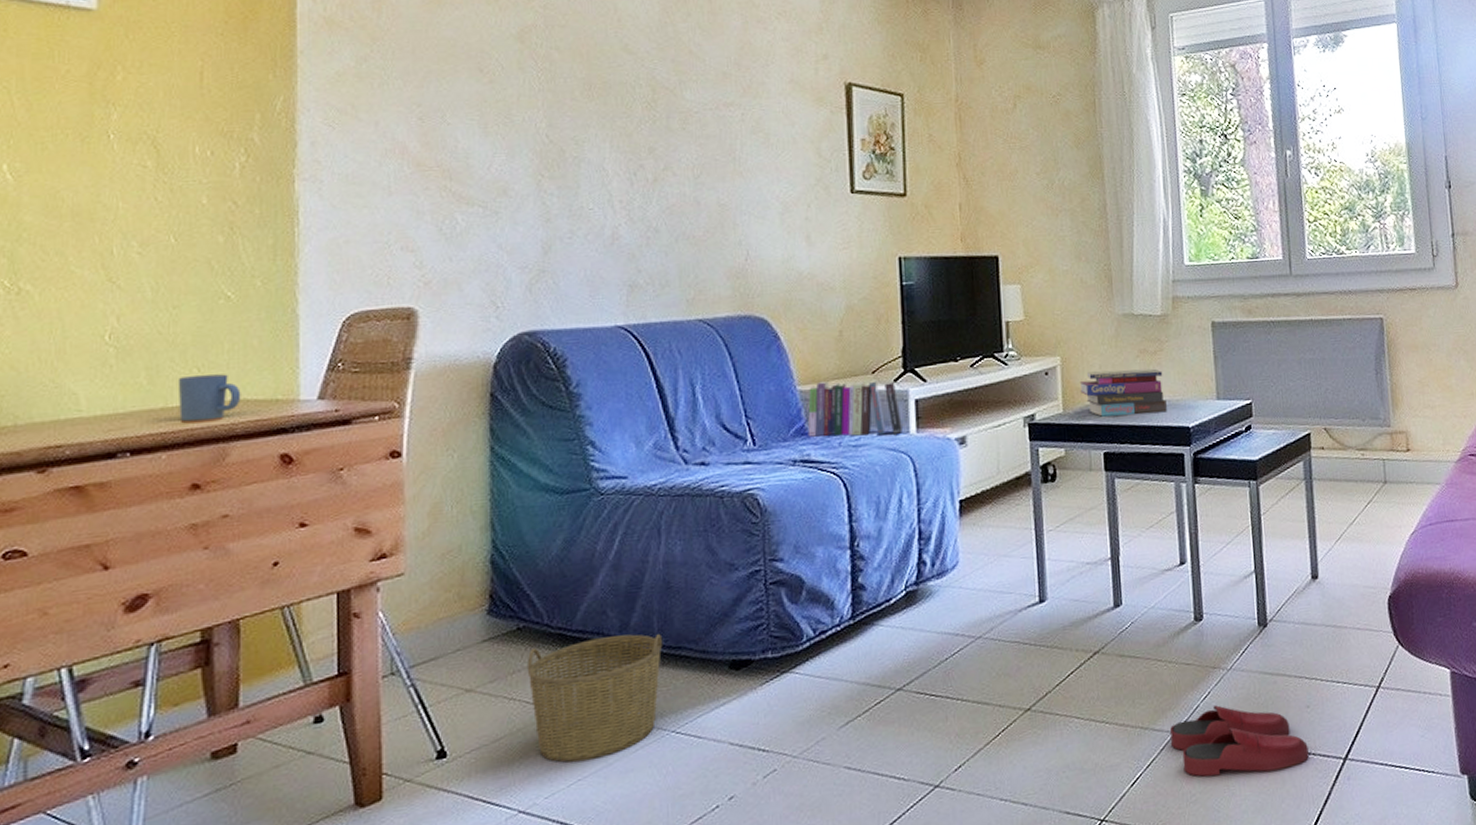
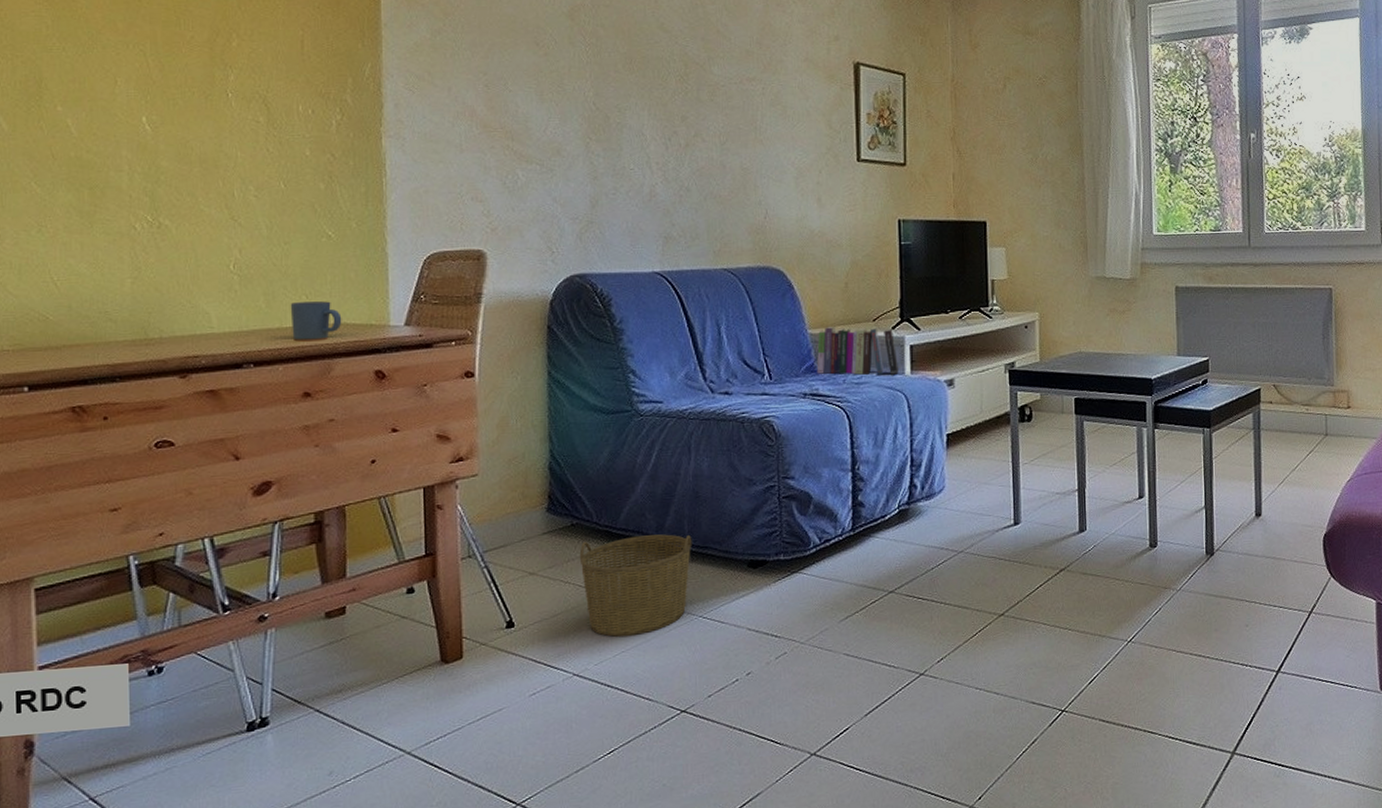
books: present [1079,368,1167,417] -> none [1055,326,1132,367]
slippers: present [1170,705,1309,777] -> none [1125,620,1246,680]

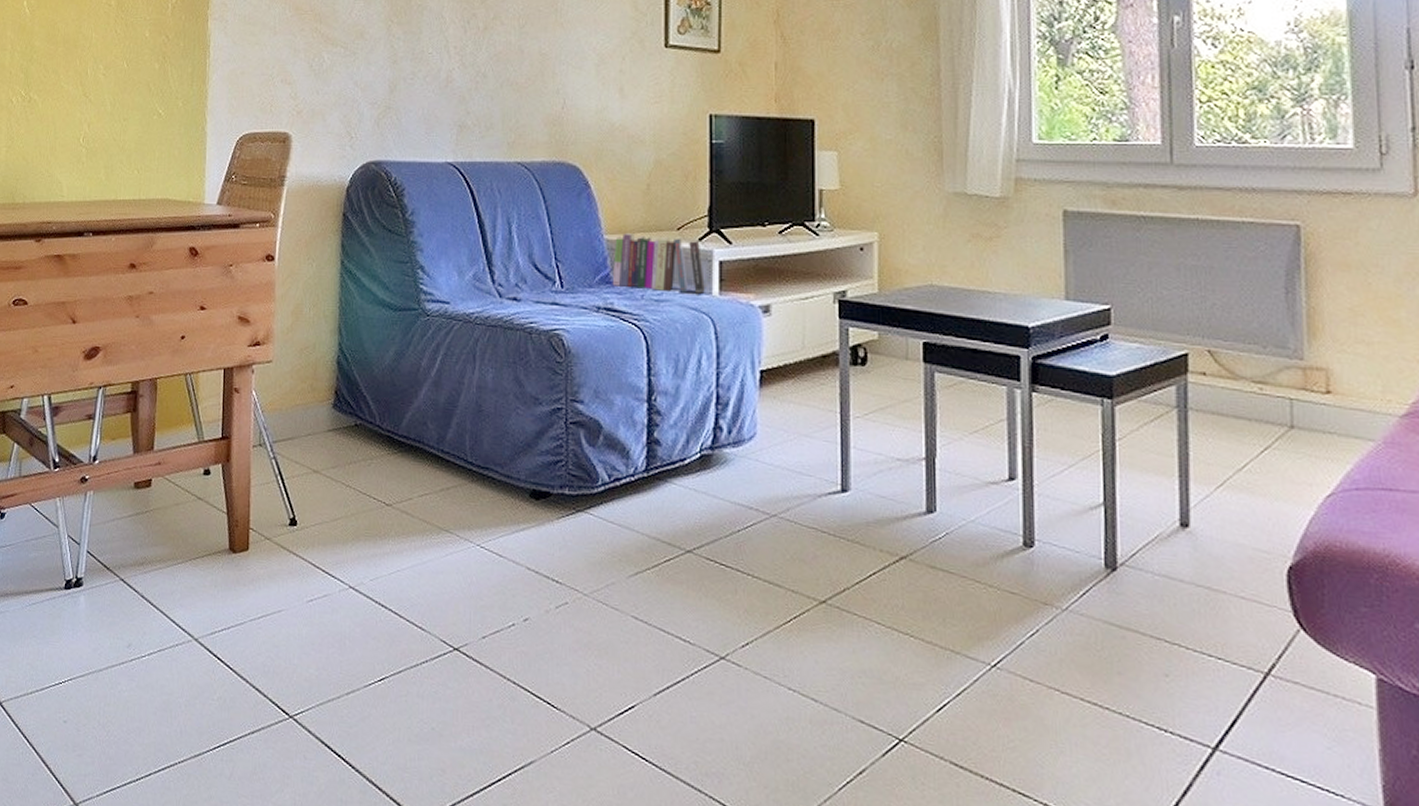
mug: present [290,301,342,342] -> none [124,176,165,215]
basket: present [579,534,693,637] -> none [361,444,473,555]

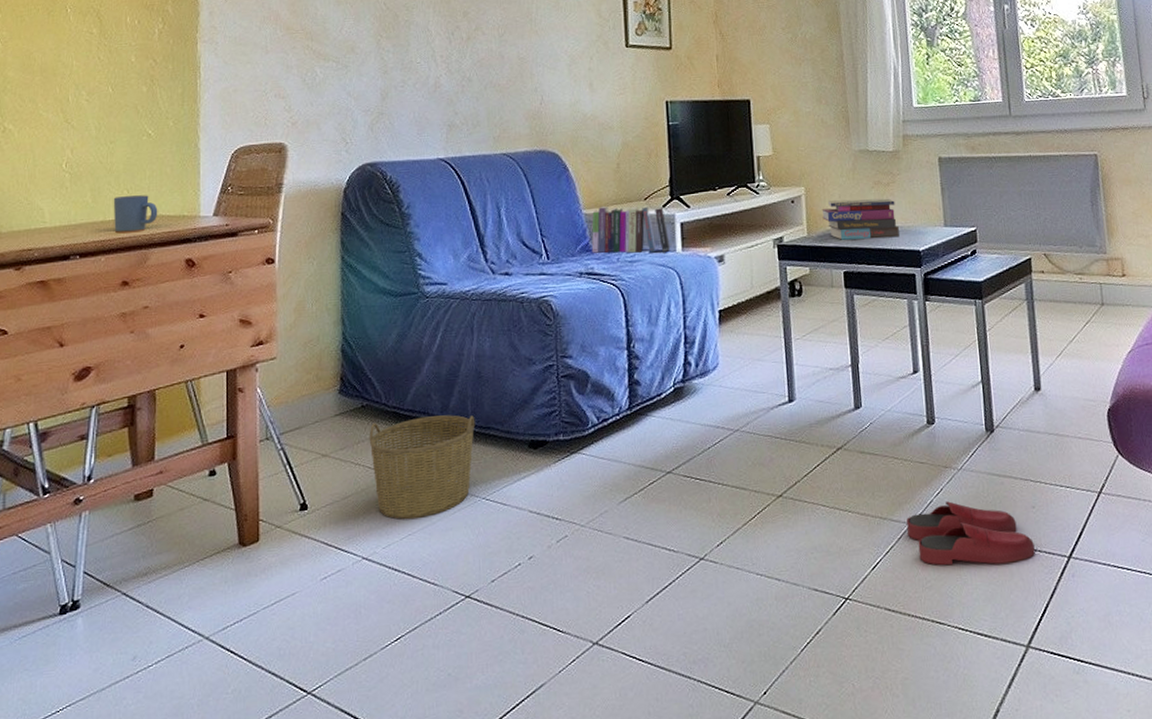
mug: none [124,176,165,215] -> present [113,195,158,234]
basket: none [361,444,473,555] -> present [369,415,476,519]
books: none [899,252,1002,307] -> present [821,198,900,240]
slippers: none [987,647,1165,741] -> present [907,501,1035,566]

